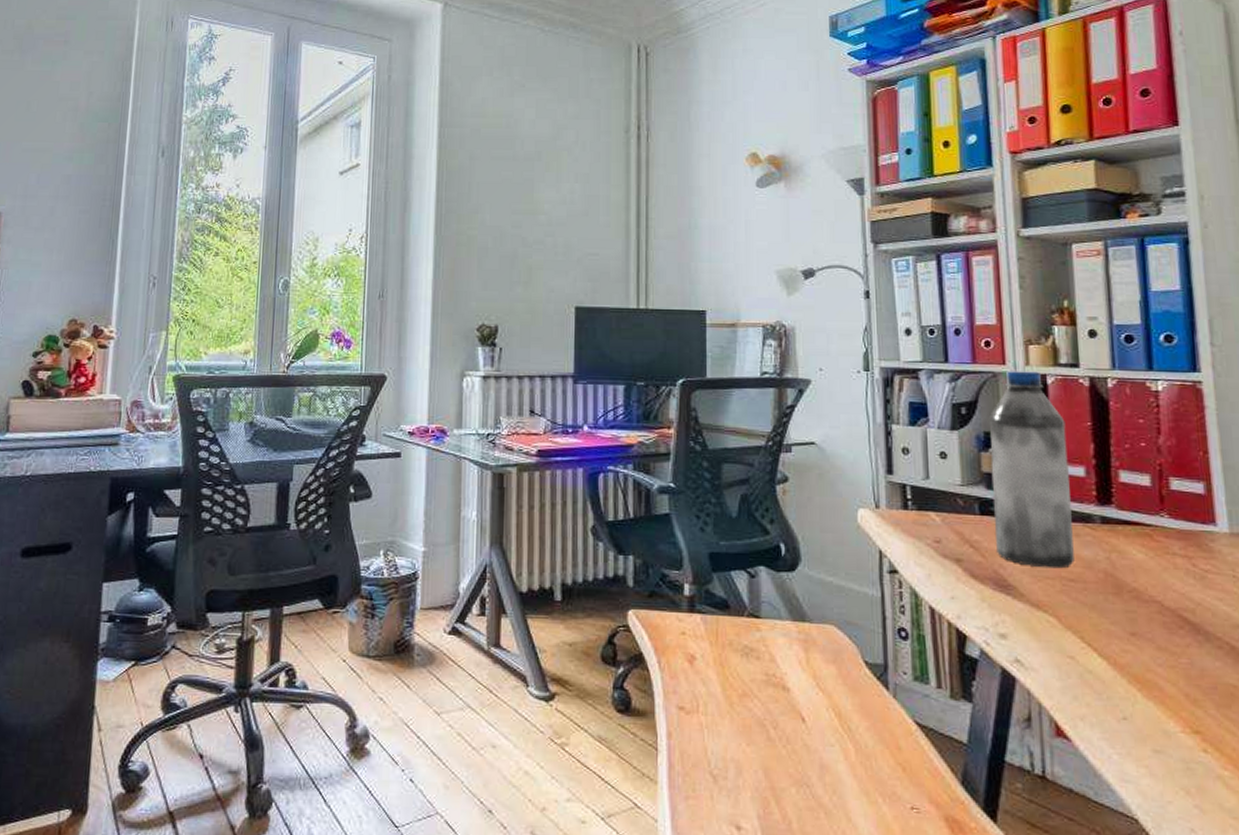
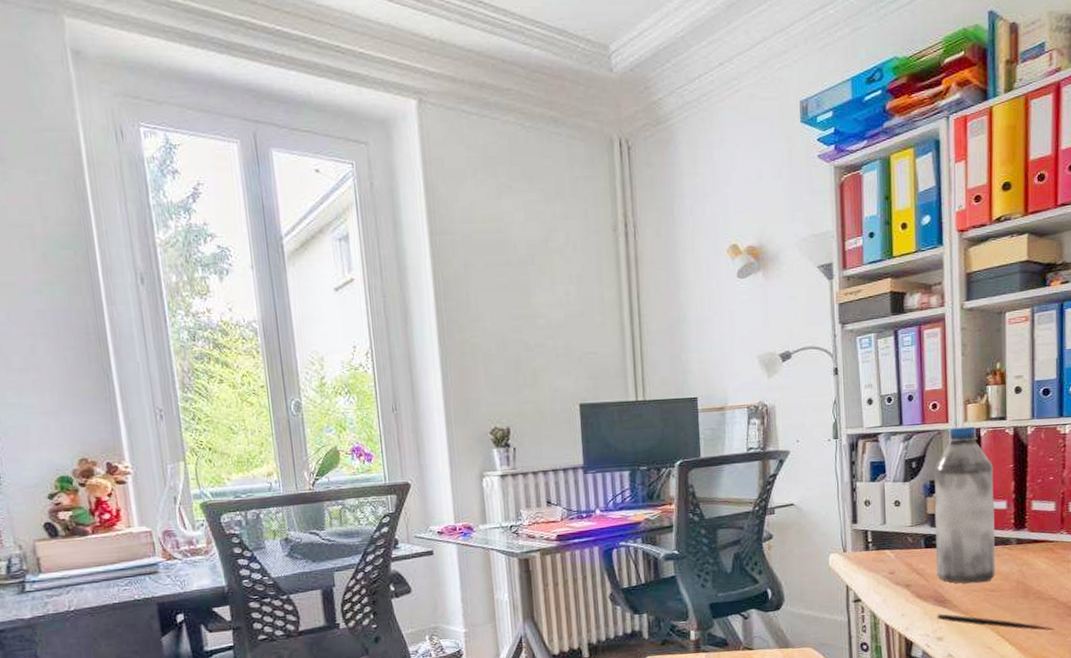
pen: none [998,602,1161,646] -> present [937,614,1055,631]

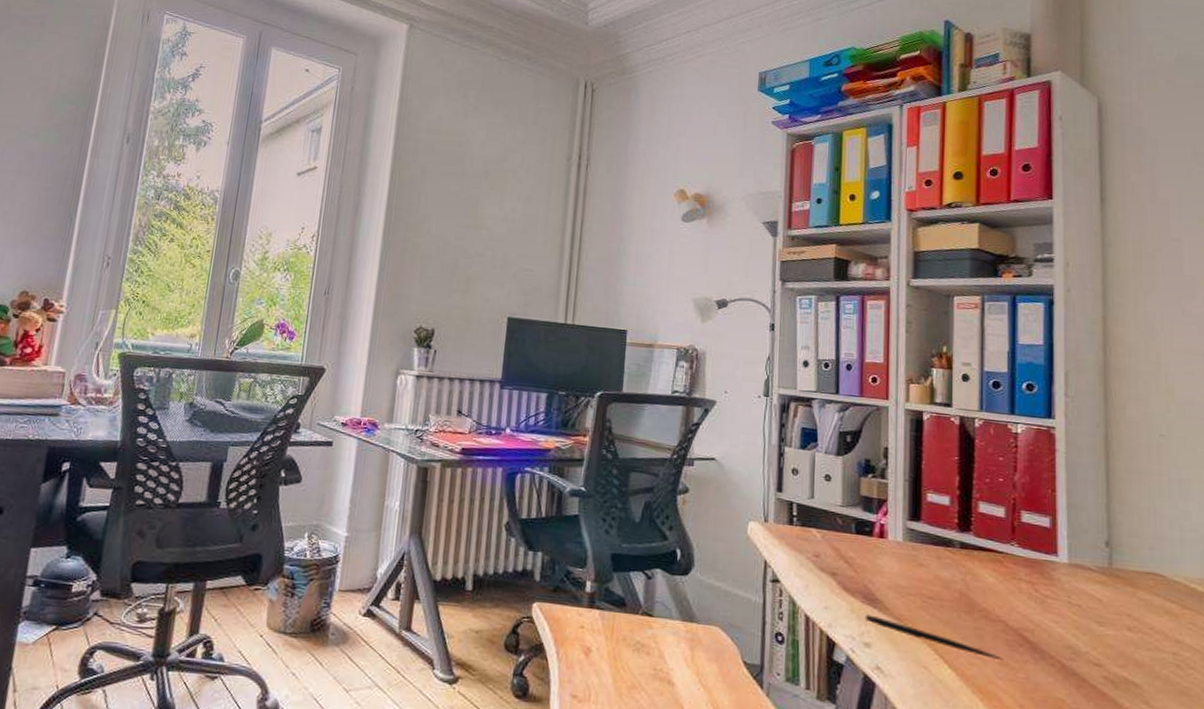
water bottle: present [933,426,995,584] -> none [867,405,936,587]

